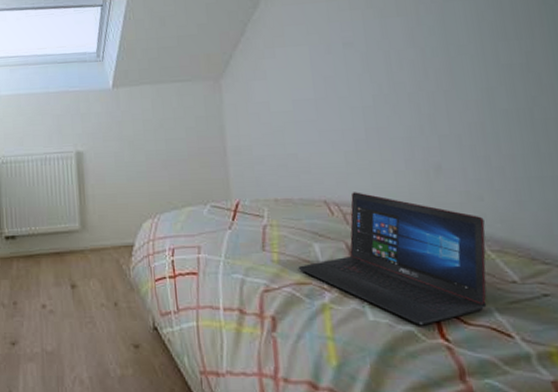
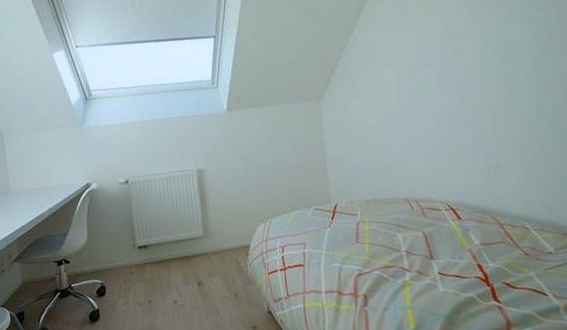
laptop: present [298,192,487,324] -> none [384,189,531,291]

